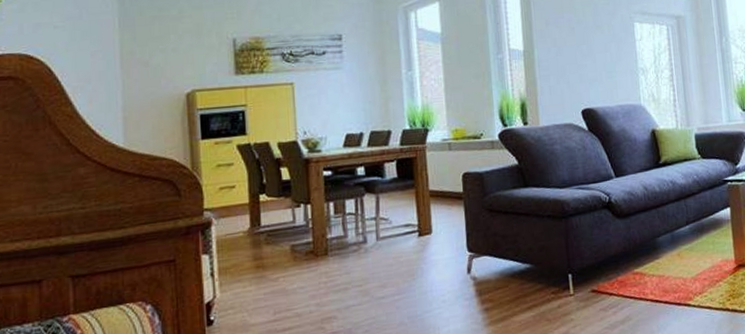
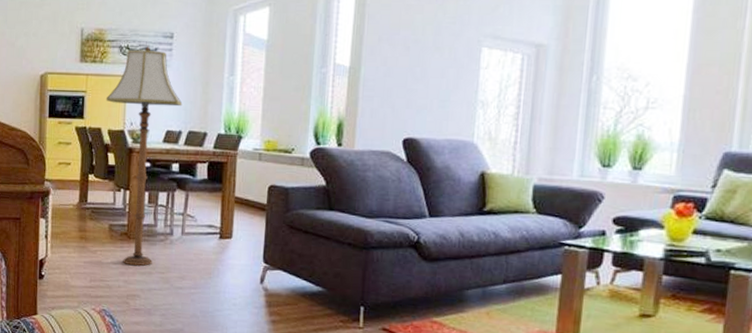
floor lamp: none [271,49,361,286] -> present [105,45,183,266]

